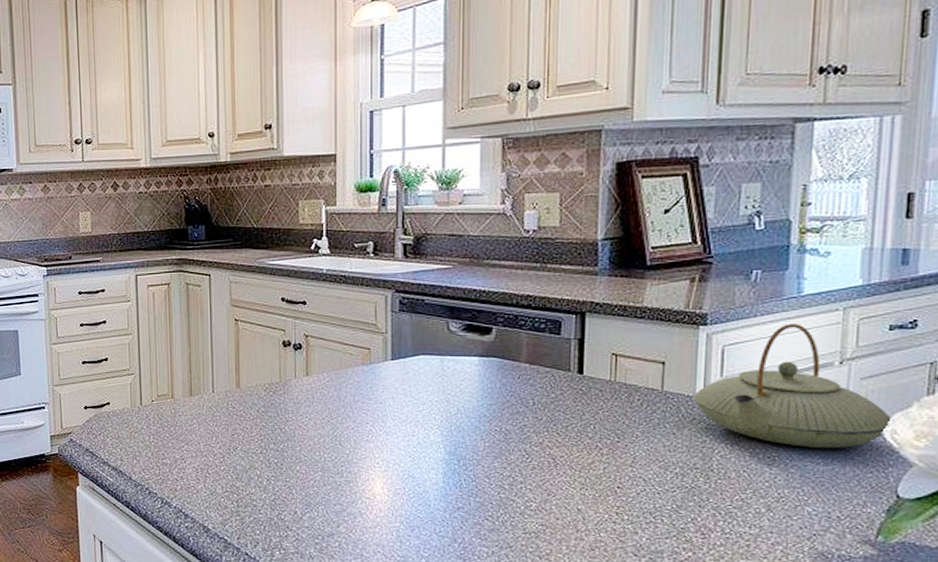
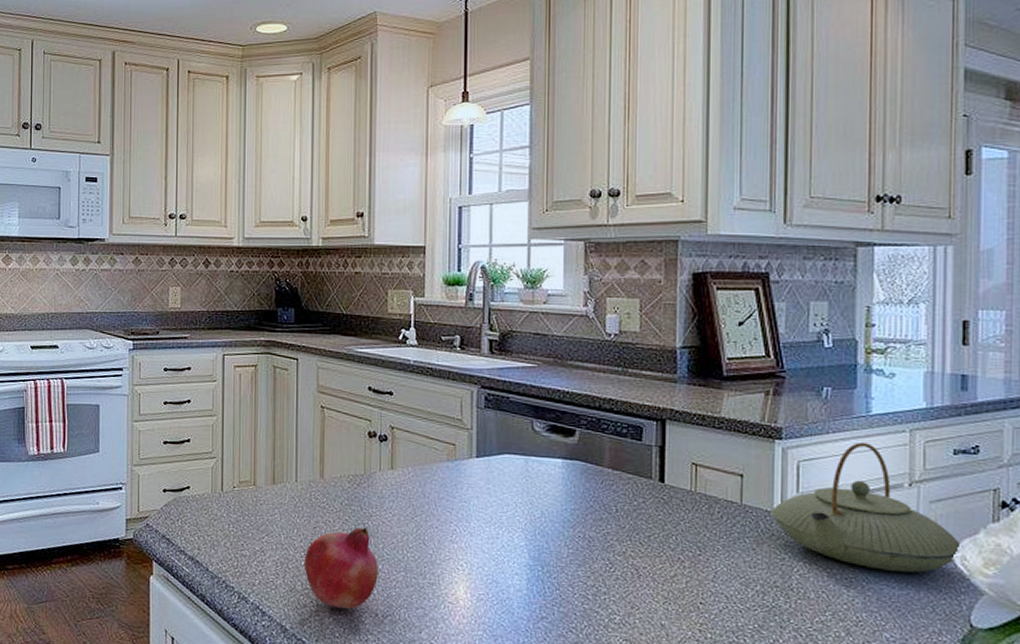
fruit: none [224,431,296,508] -> present [305,527,378,609]

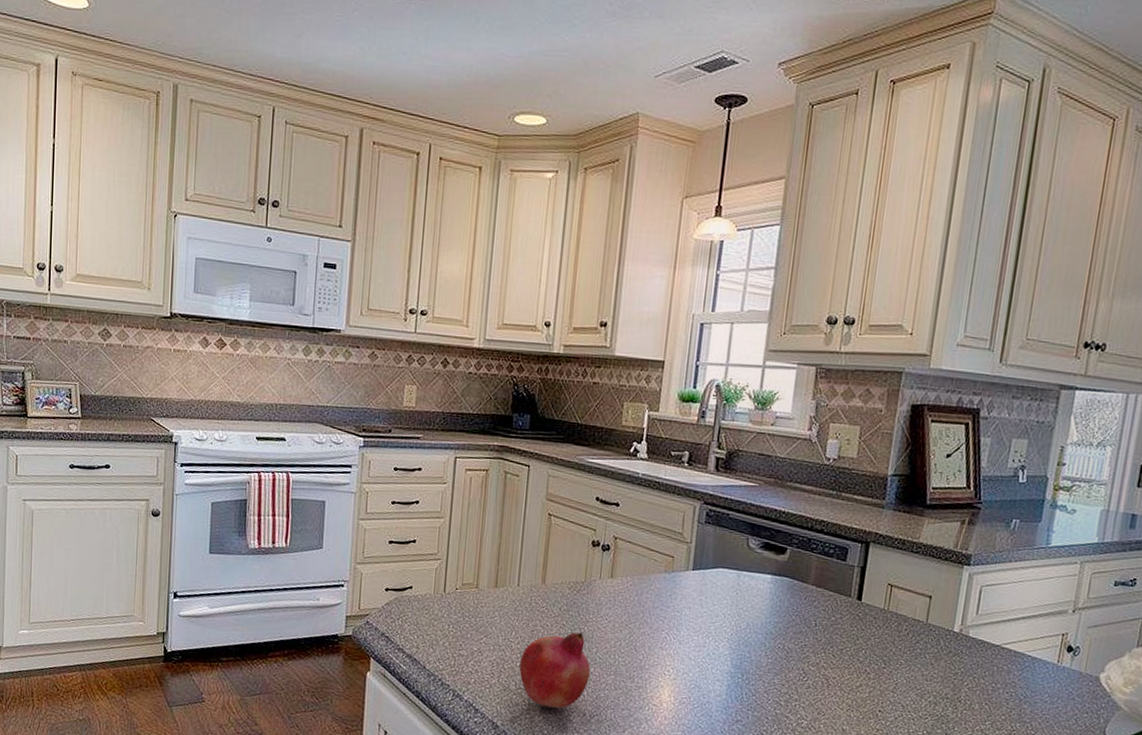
teapot: present [770,442,963,573] -> none [951,571,1109,690]

